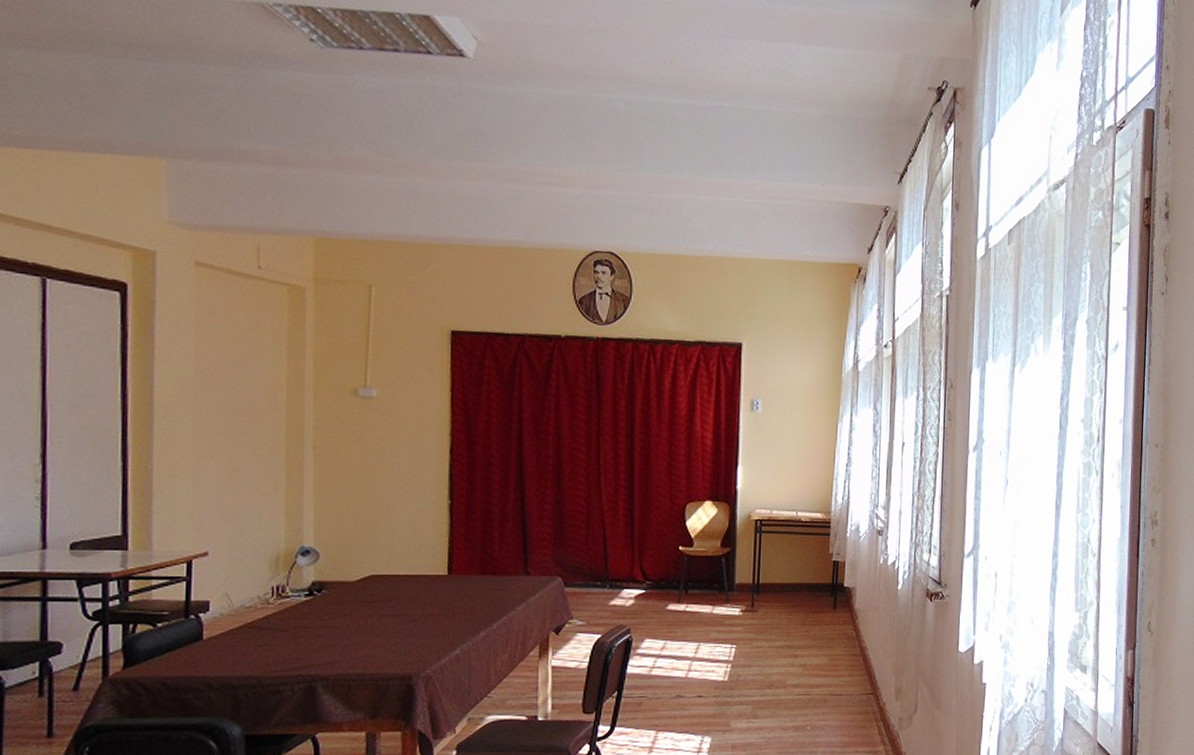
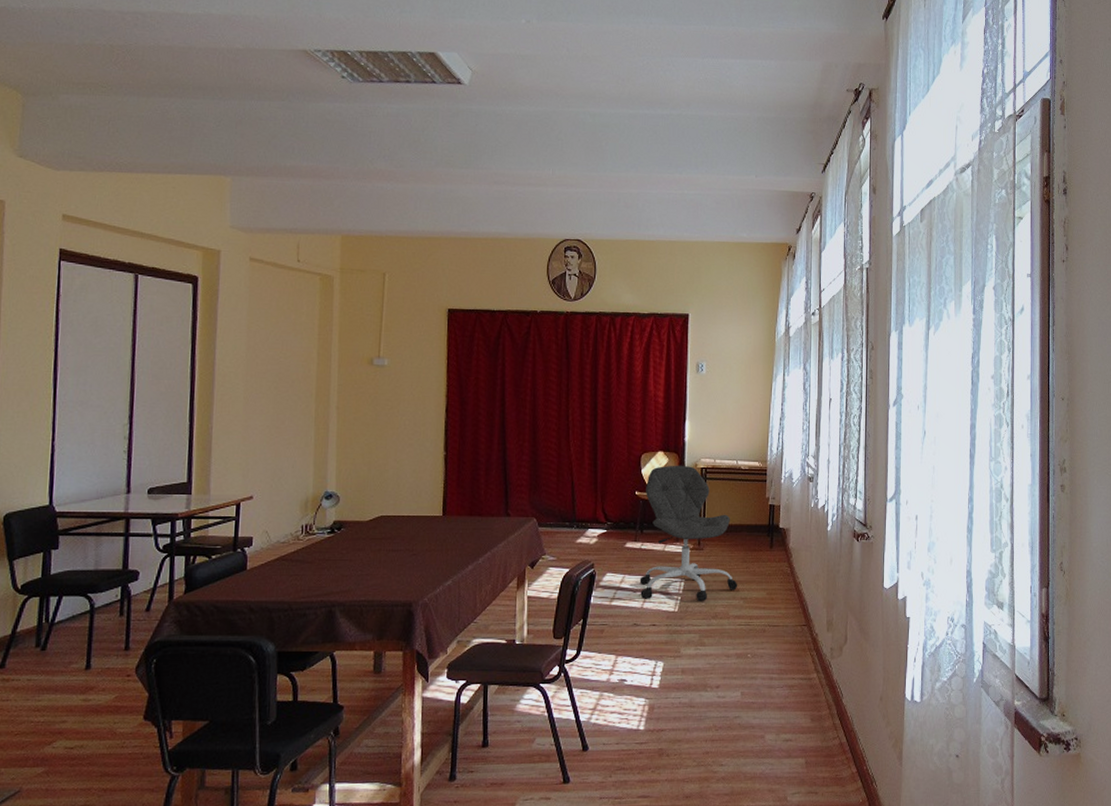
office chair: none [683,516,797,669] -> present [639,465,738,601]

